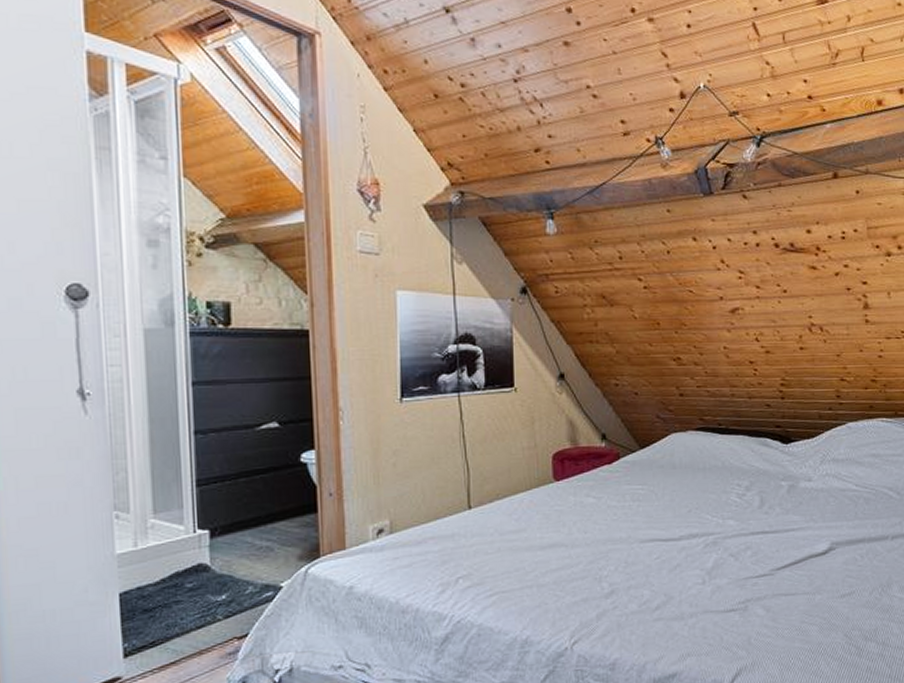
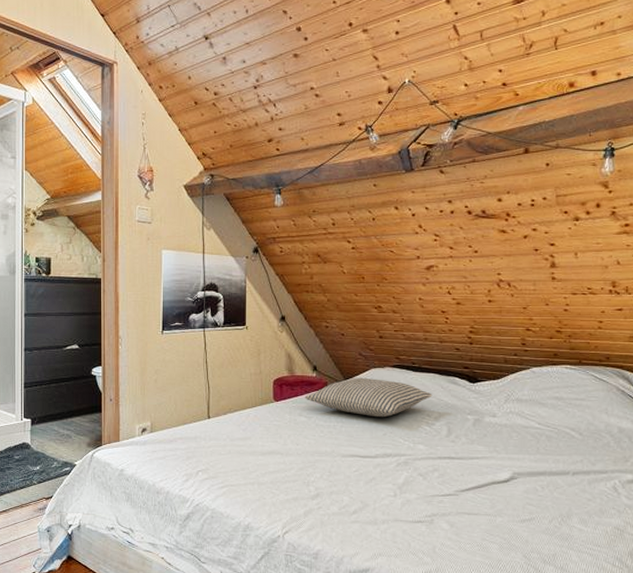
pillow: none [592,444,742,492] -> present [304,377,433,418]

